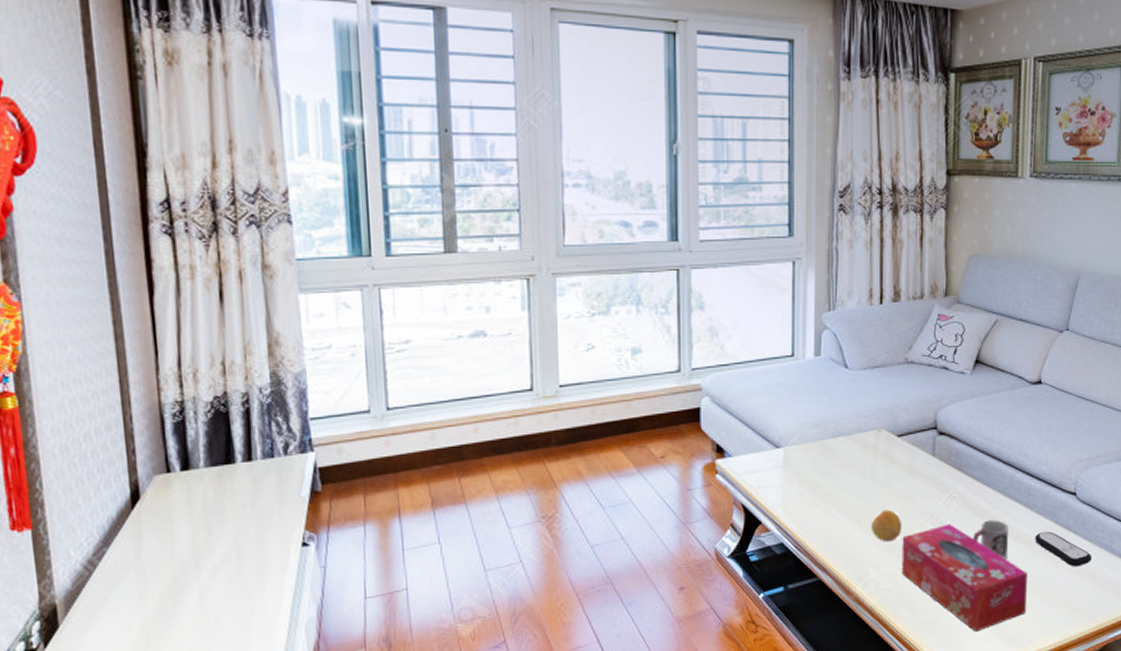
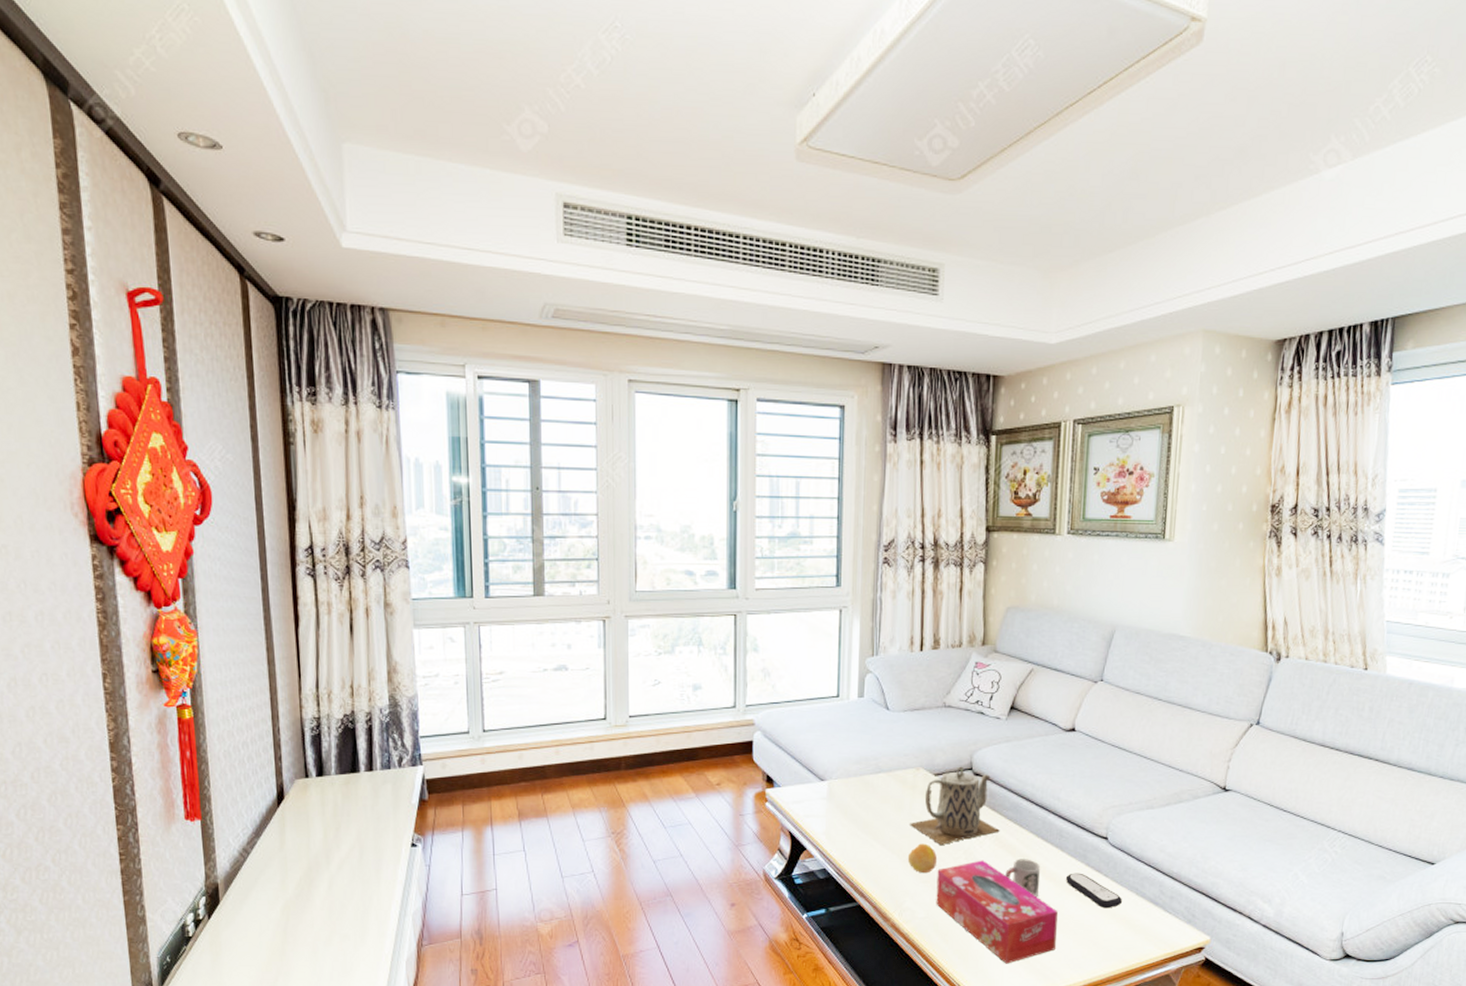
teapot: none [872,425,967,510] -> present [910,766,1000,845]

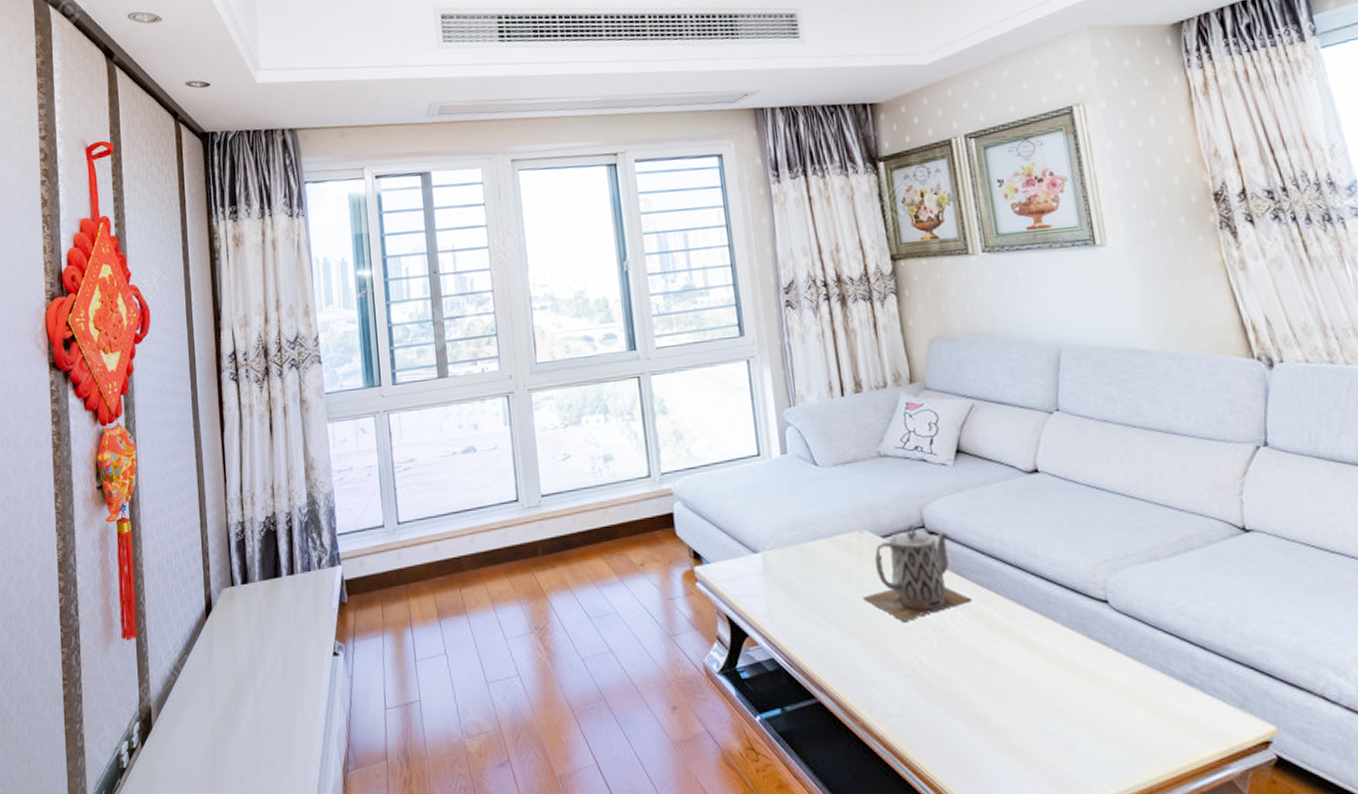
fruit: present [907,843,938,874] -> none [867,621,904,659]
tissue box: present [936,860,1058,964] -> none [905,638,1073,773]
cup: present [1005,859,1041,898] -> none [989,633,1037,683]
remote control: present [1065,873,1122,909] -> none [1065,647,1146,693]

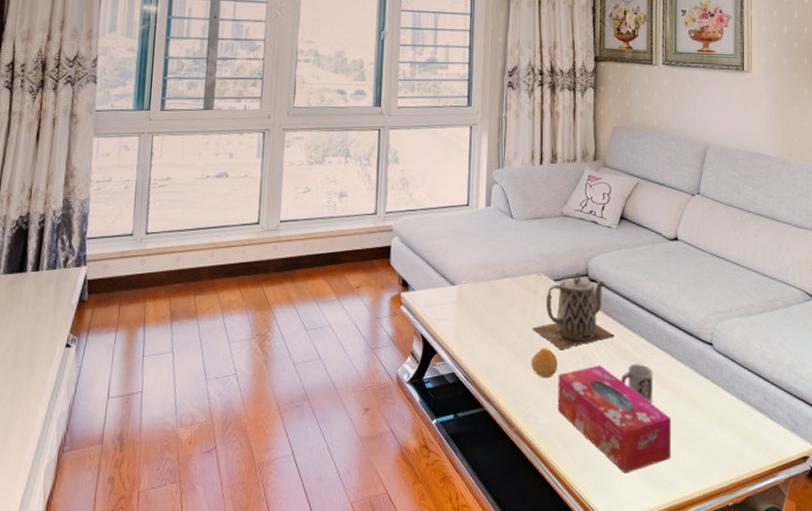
fruit: none [867,621,904,659] -> present [530,348,558,379]
tissue box: none [905,638,1073,773] -> present [557,365,671,474]
cup: none [989,633,1037,683] -> present [621,364,654,404]

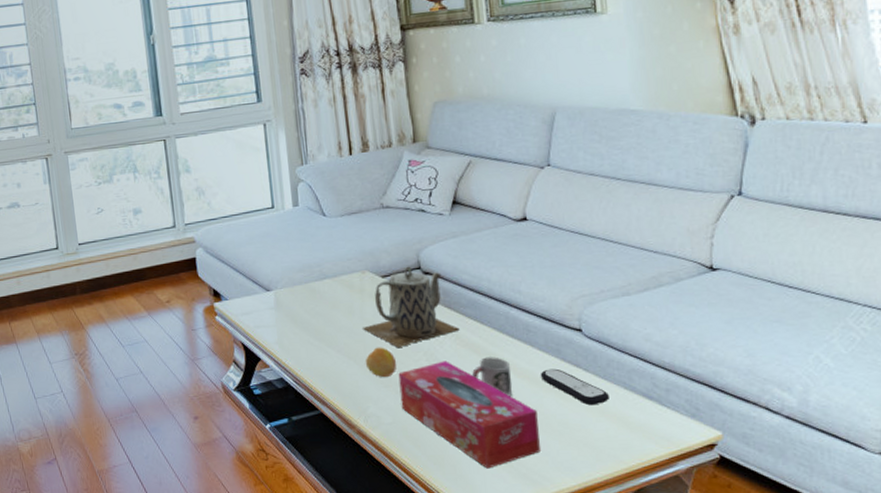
remote control: none [676,378,729,416] -> present [540,368,609,406]

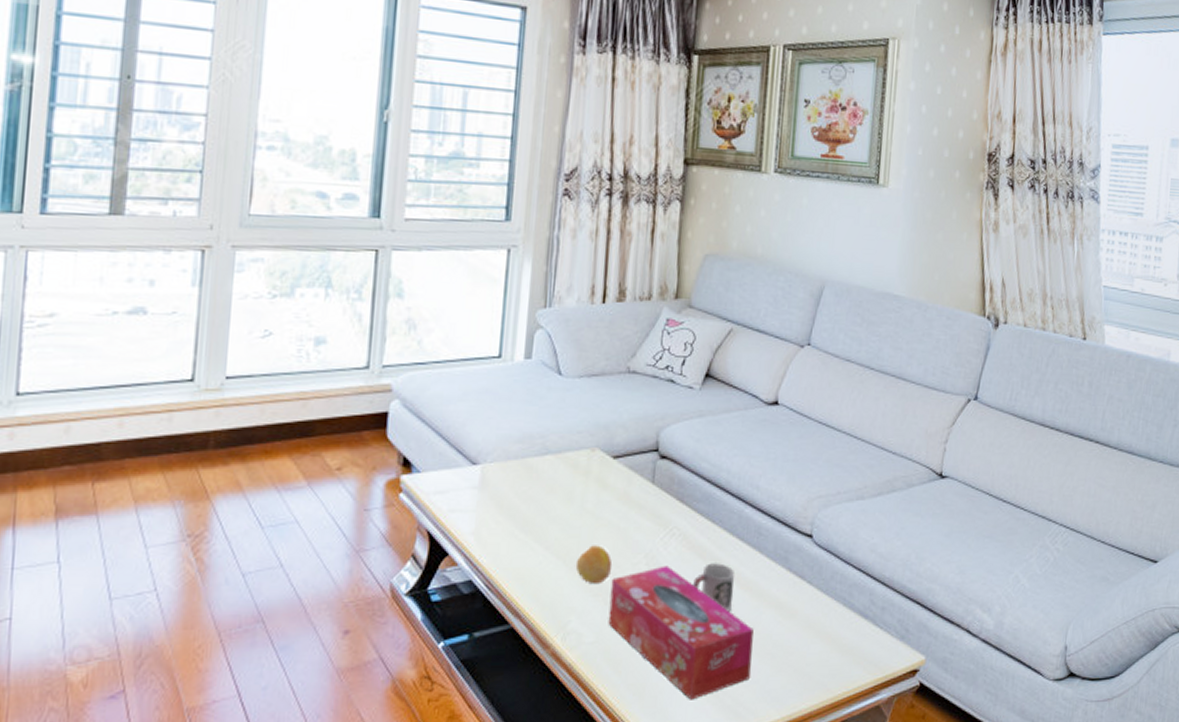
teapot: present [363,266,460,347] -> none [580,446,689,546]
remote control: present [540,368,609,406] -> none [763,580,828,624]

